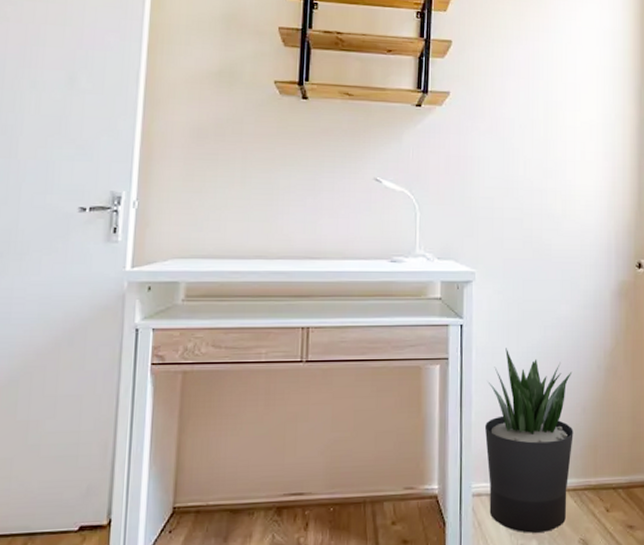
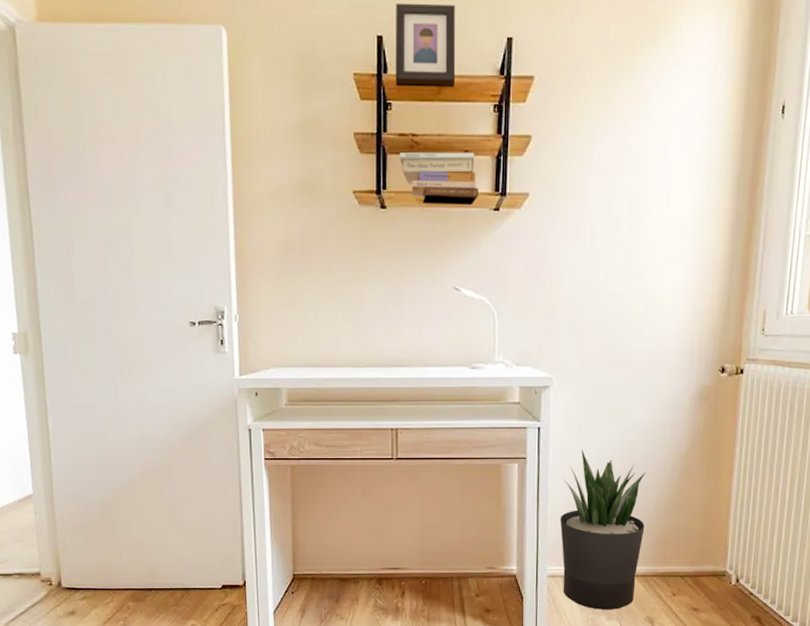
books: none [323,48,401,101] -> present [399,151,478,206]

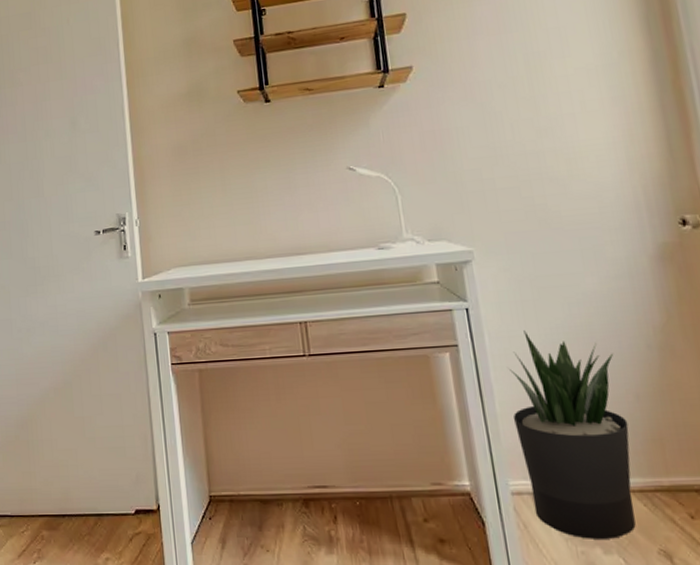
books: present [399,151,478,206] -> none [277,38,361,93]

